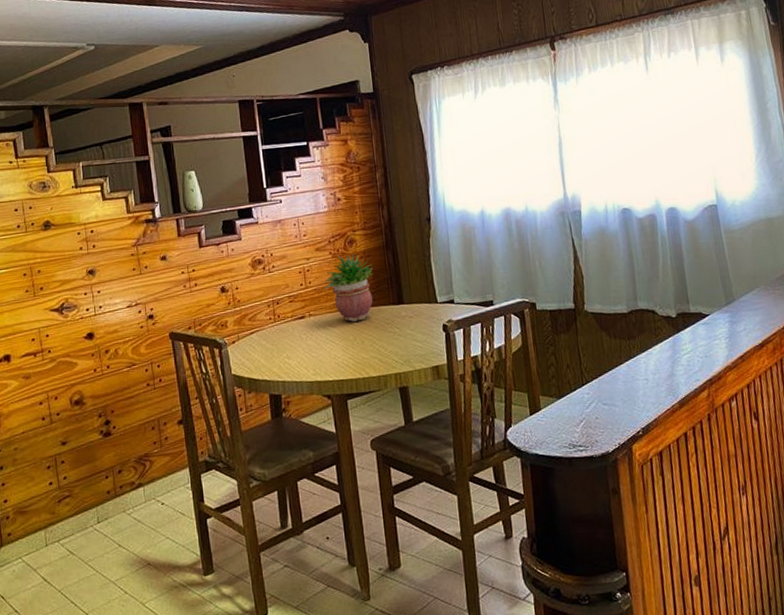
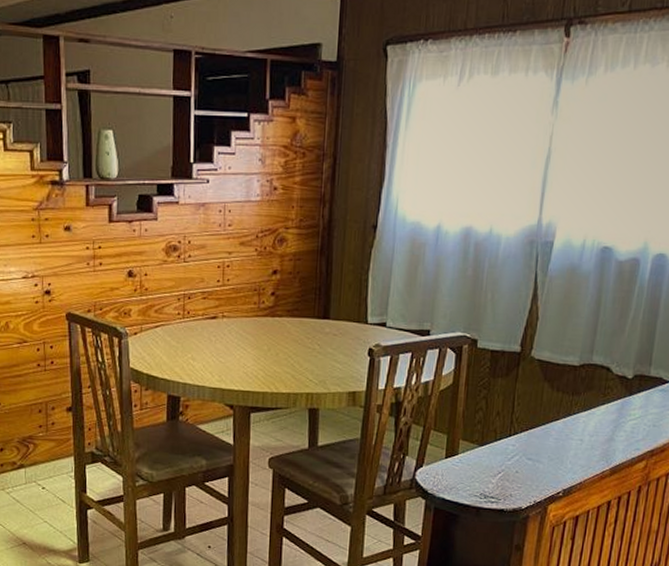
potted plant: present [324,253,373,323] -> none [243,253,301,332]

